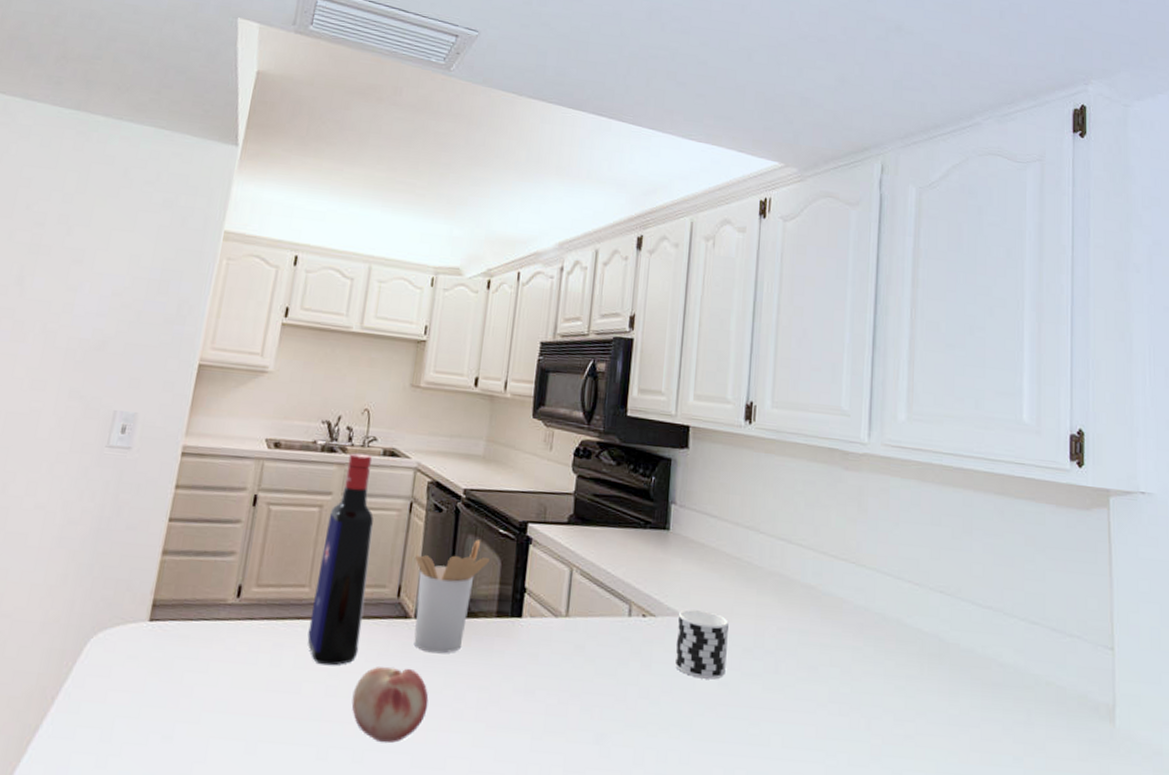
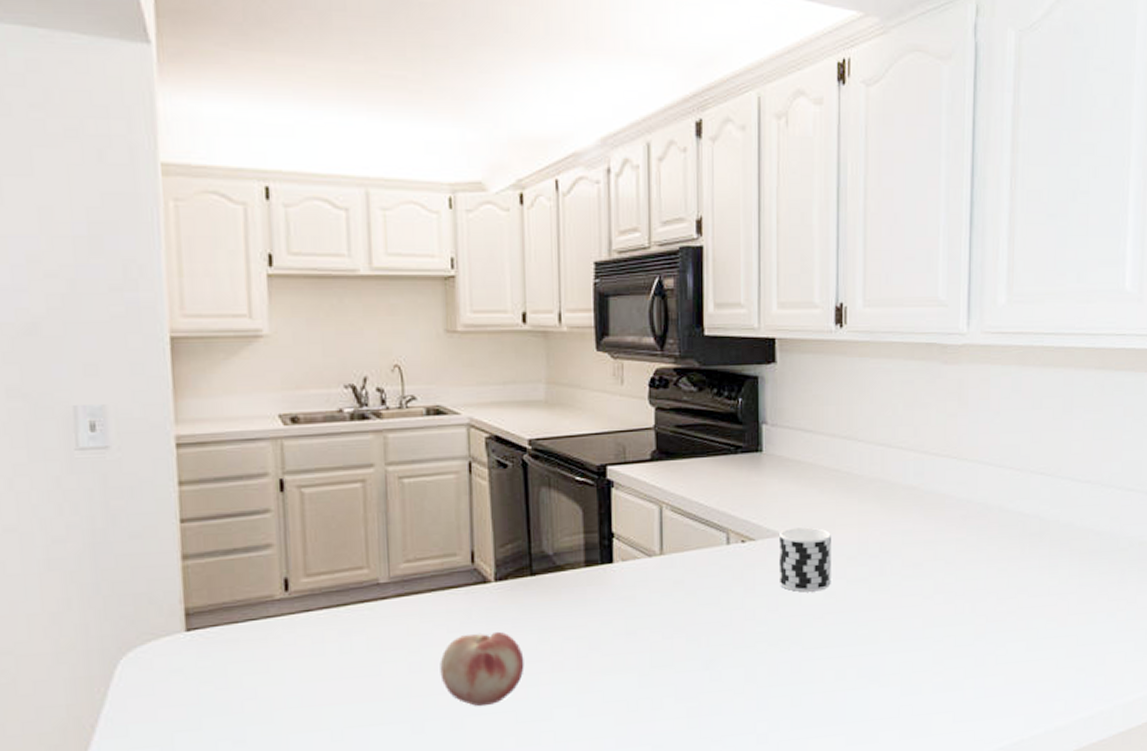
liquor bottle: present [307,453,374,666] -> none [375,416,438,644]
utensil holder: present [414,539,491,654] -> none [485,491,570,613]

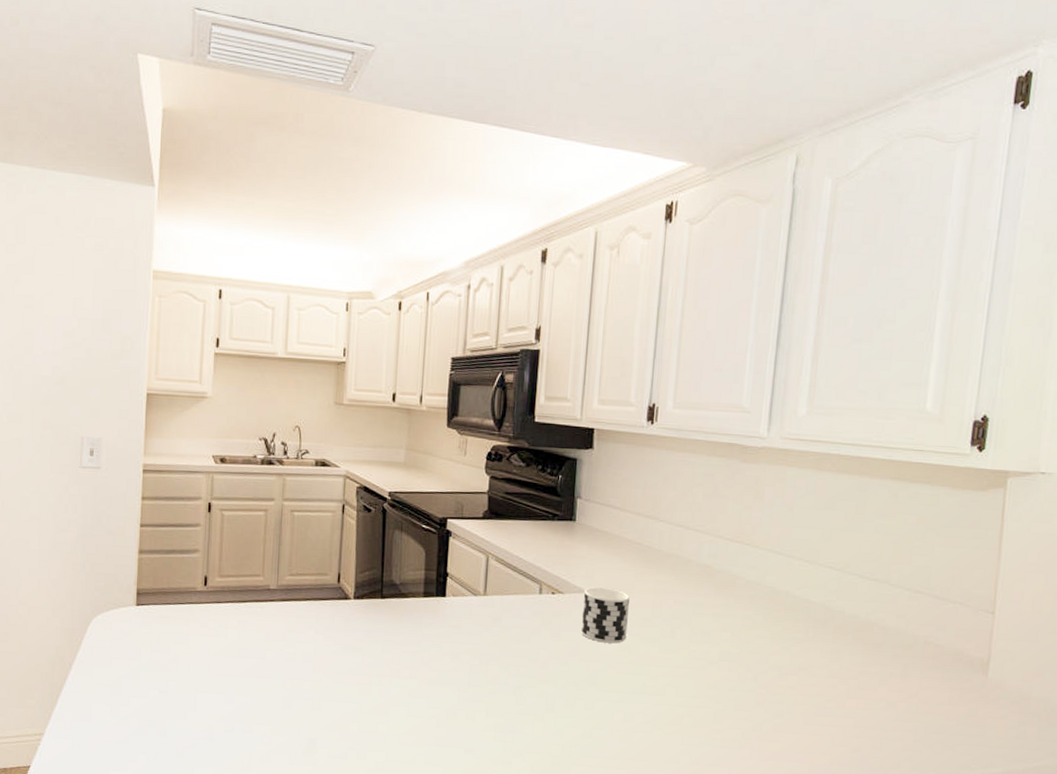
fruit: present [440,631,524,707] -> none [307,637,370,695]

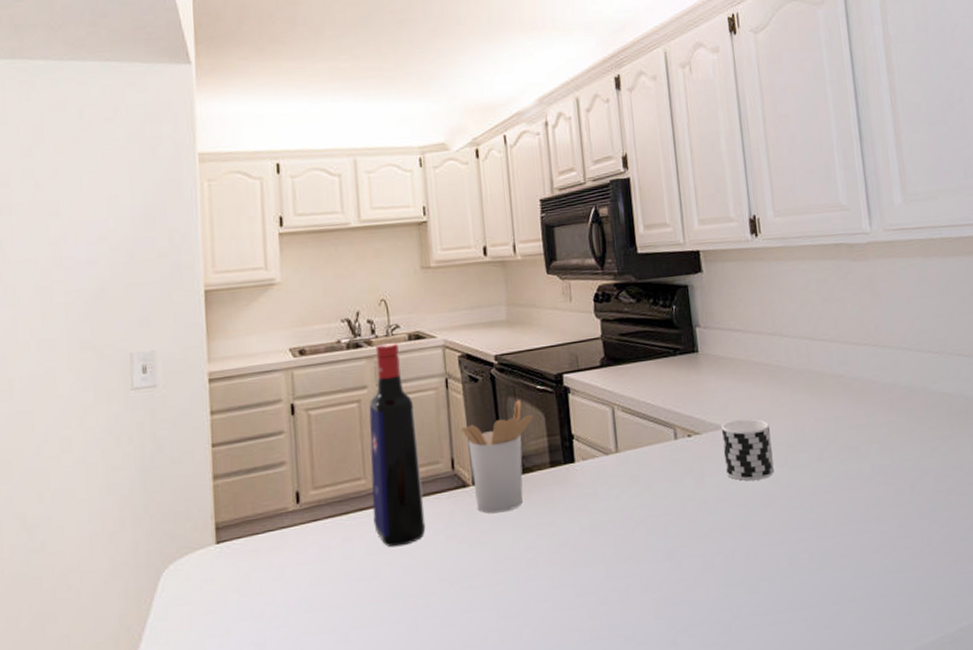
liquor bottle: none [266,464,313,638] -> present [369,342,426,548]
utensil holder: none [350,534,416,627] -> present [461,400,534,514]

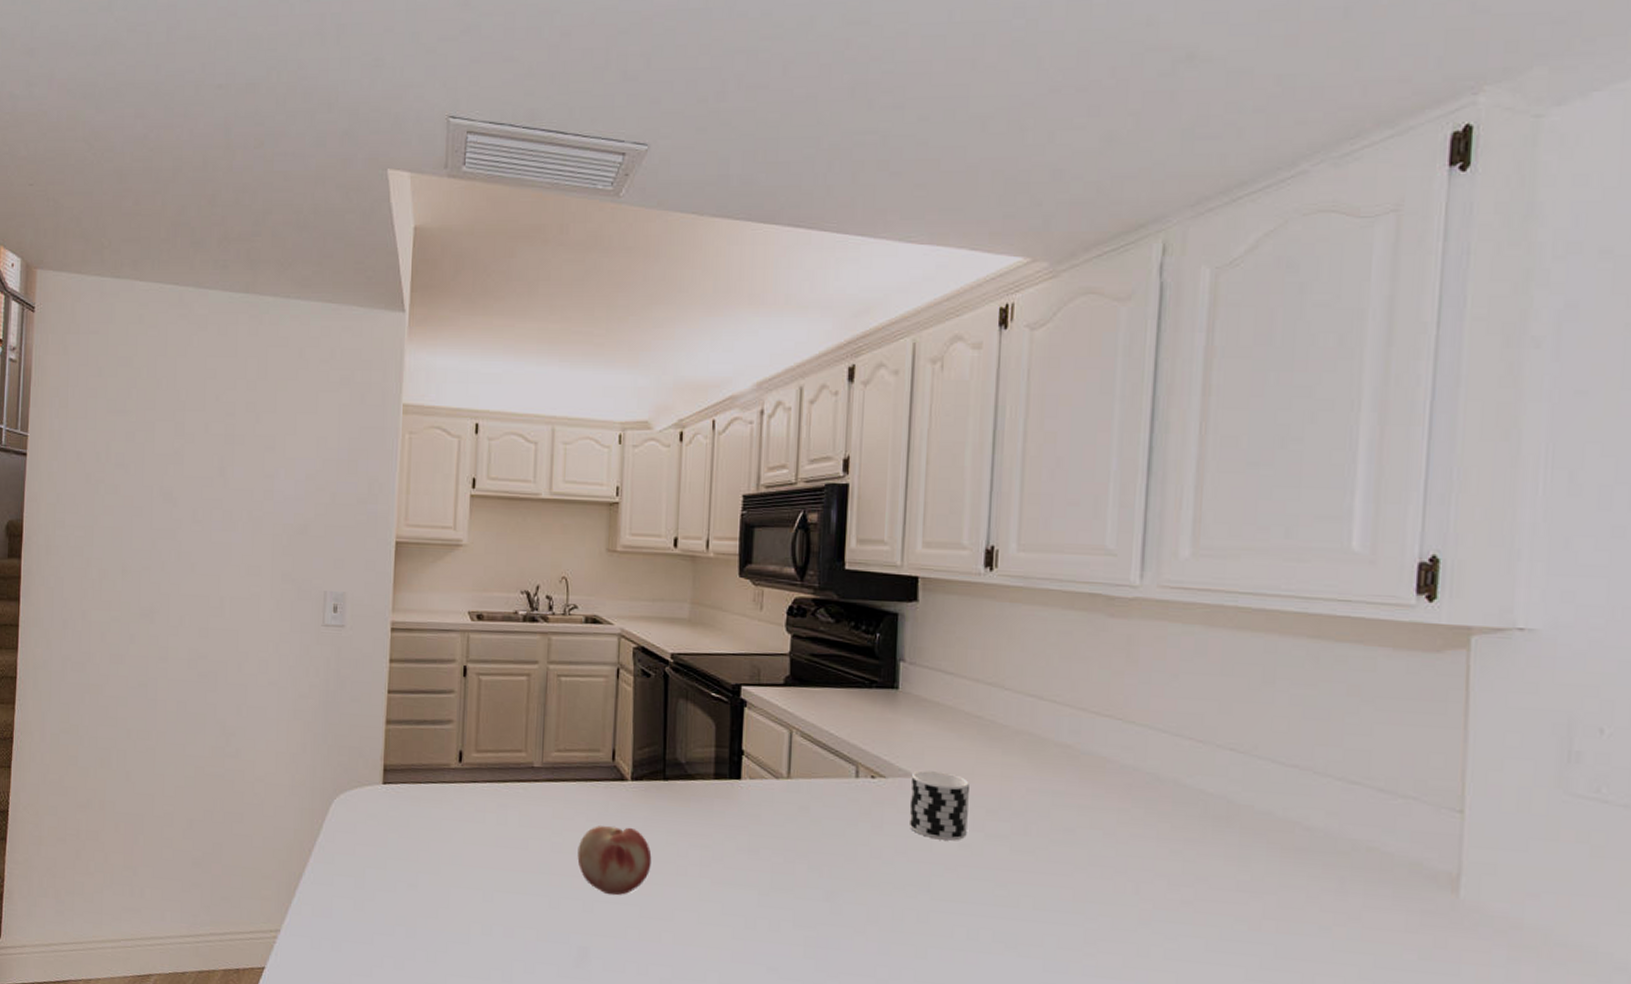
liquor bottle: present [369,342,426,548] -> none [529,621,582,825]
fruit: none [429,531,503,605] -> present [577,826,652,896]
utensil holder: present [461,400,534,514] -> none [627,703,704,814]

